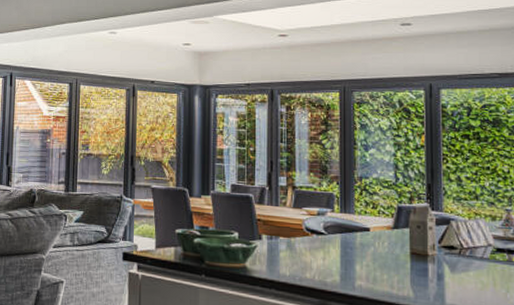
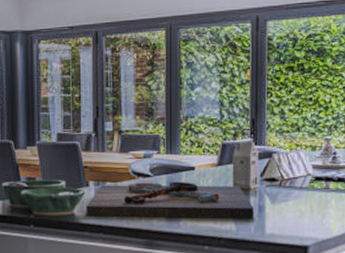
cutting board: none [258,239,432,287] -> present [86,182,254,219]

